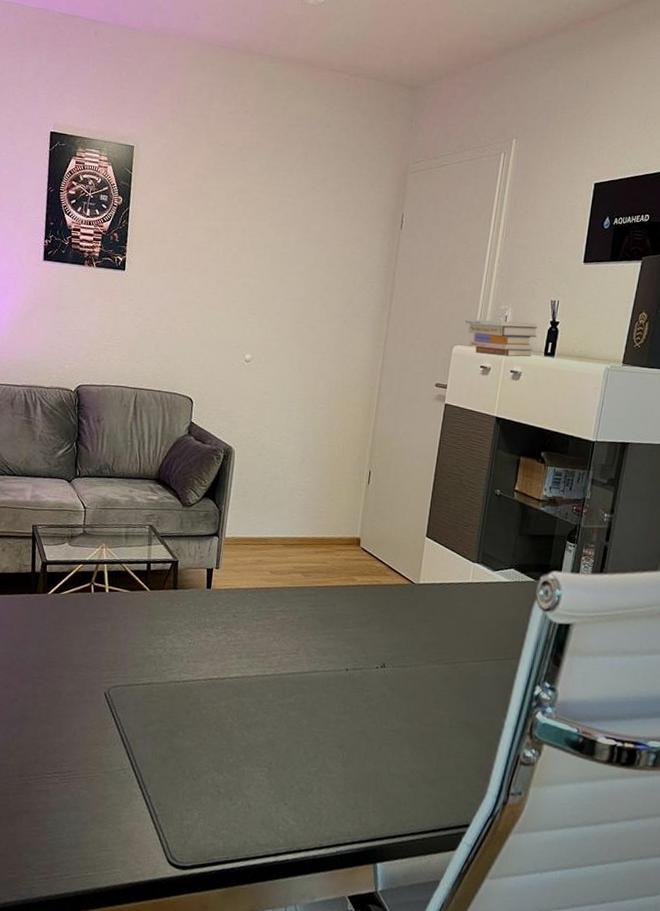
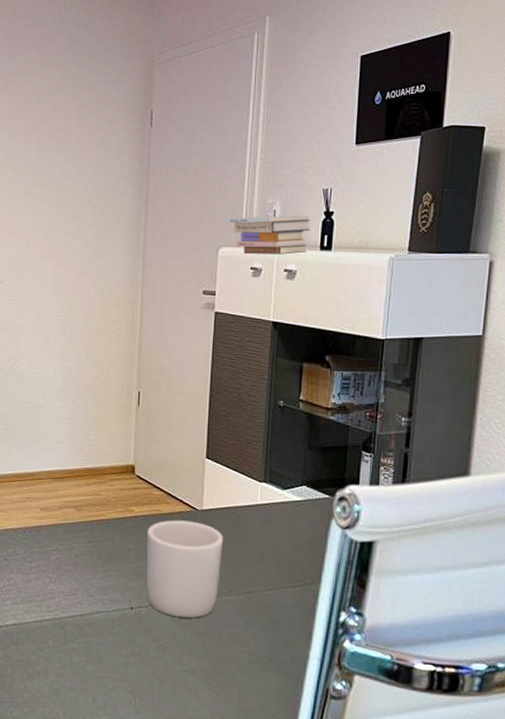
mug: none [361,591,436,683] -> present [145,520,223,619]

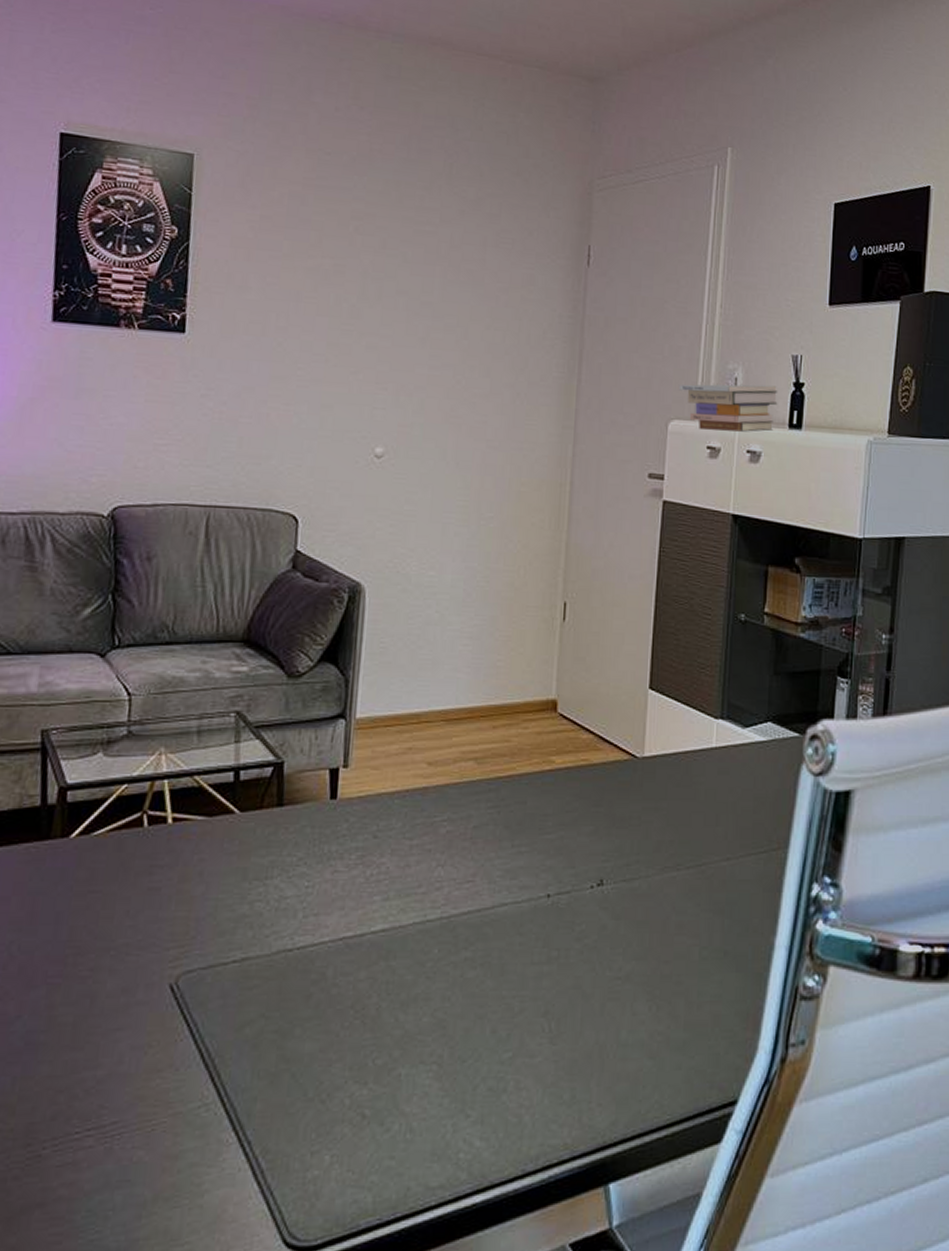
mug: present [145,520,223,619] -> none [568,772,669,905]

